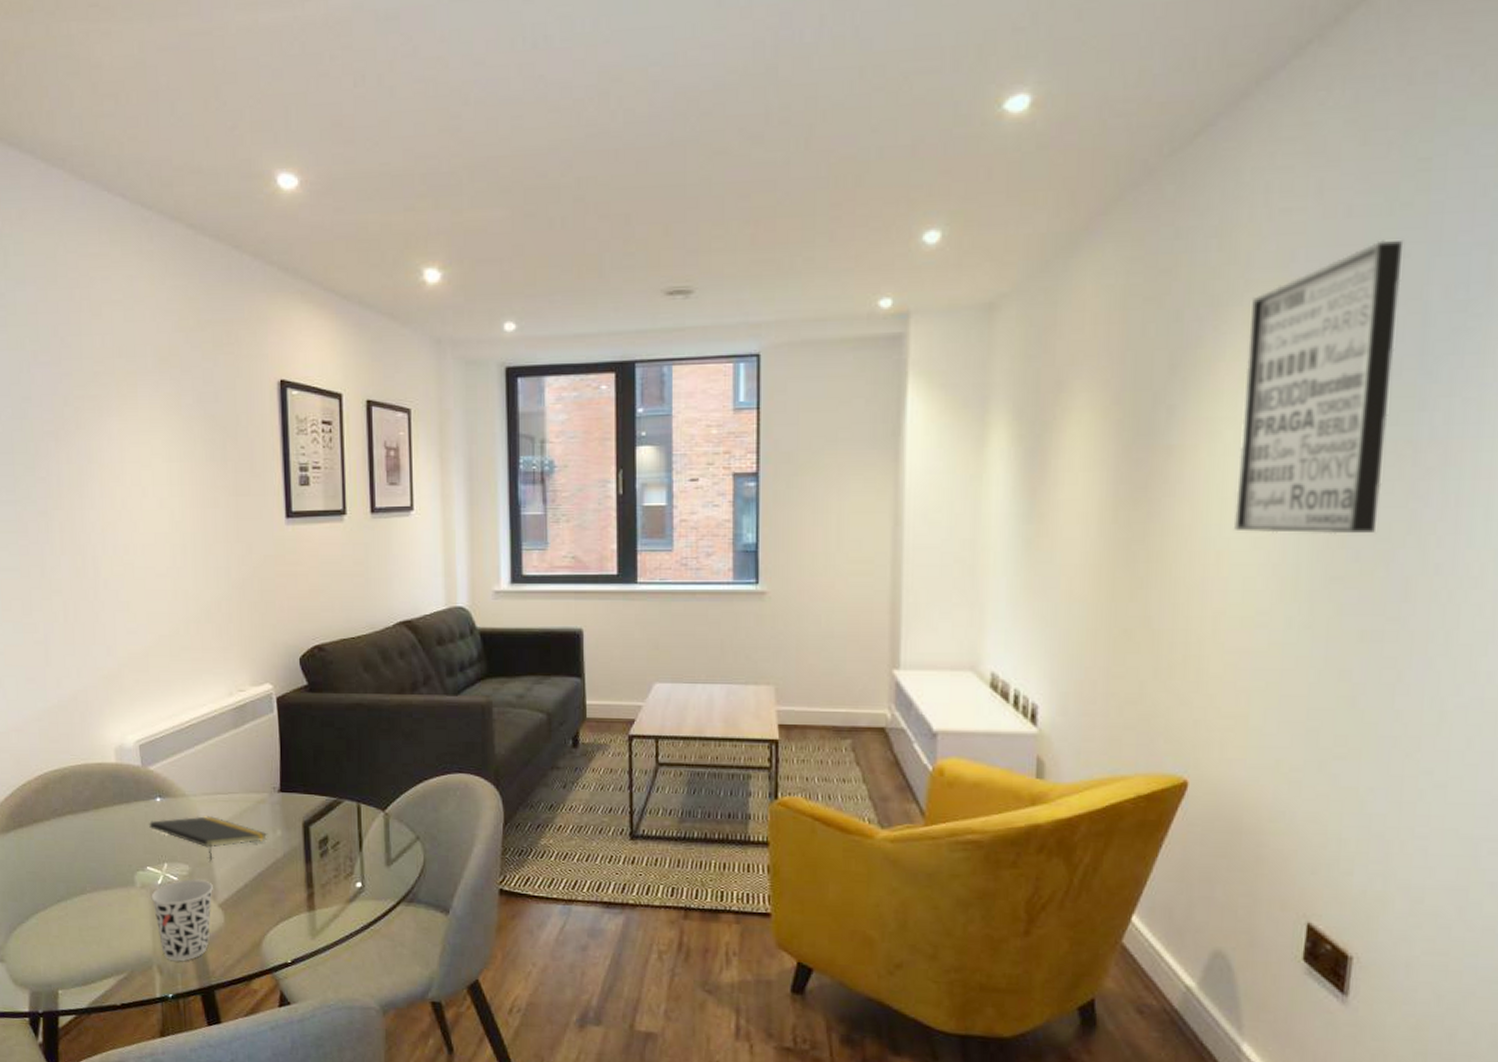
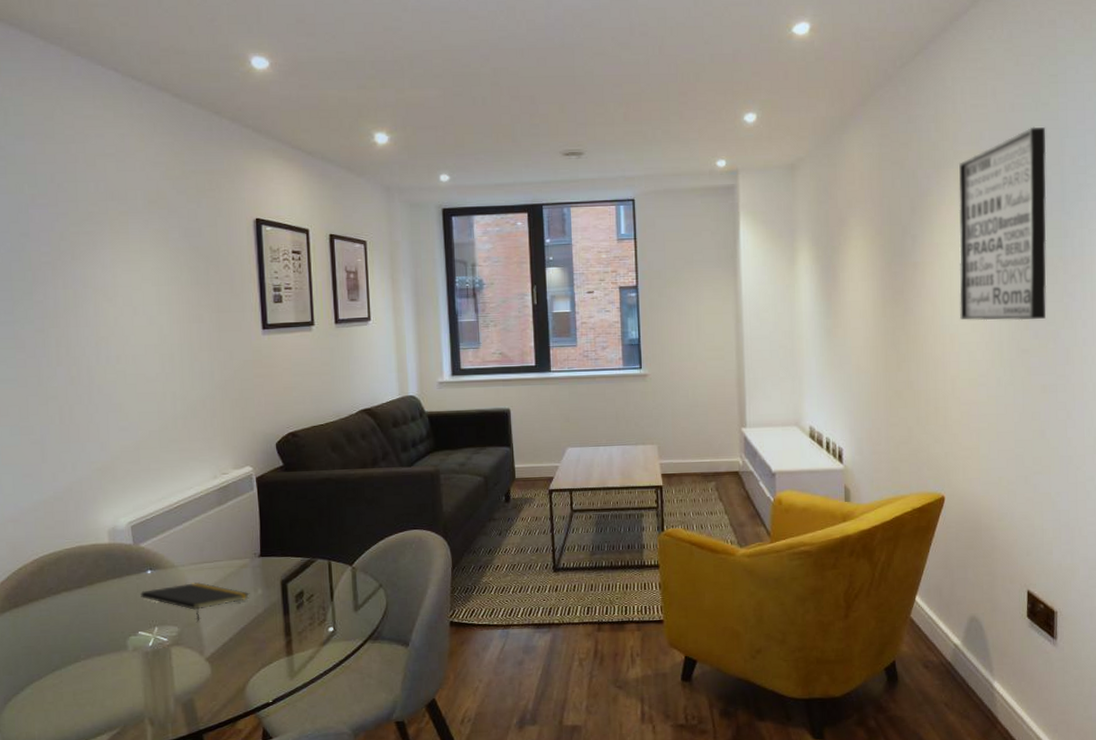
cup: present [151,879,213,962] -> none [142,638,200,713]

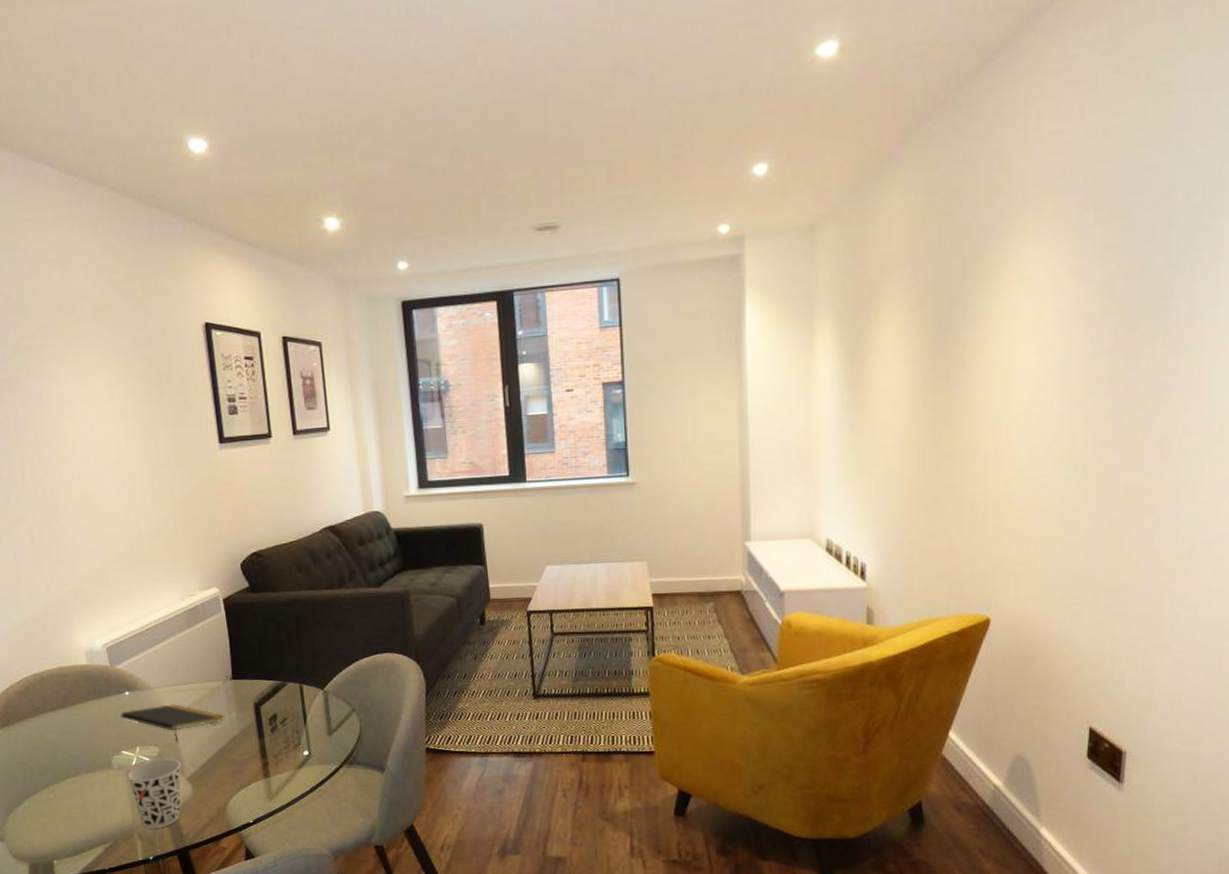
cup: none [142,638,200,713] -> present [127,759,181,829]
wall art: present [958,126,1047,321] -> none [1021,154,1152,408]

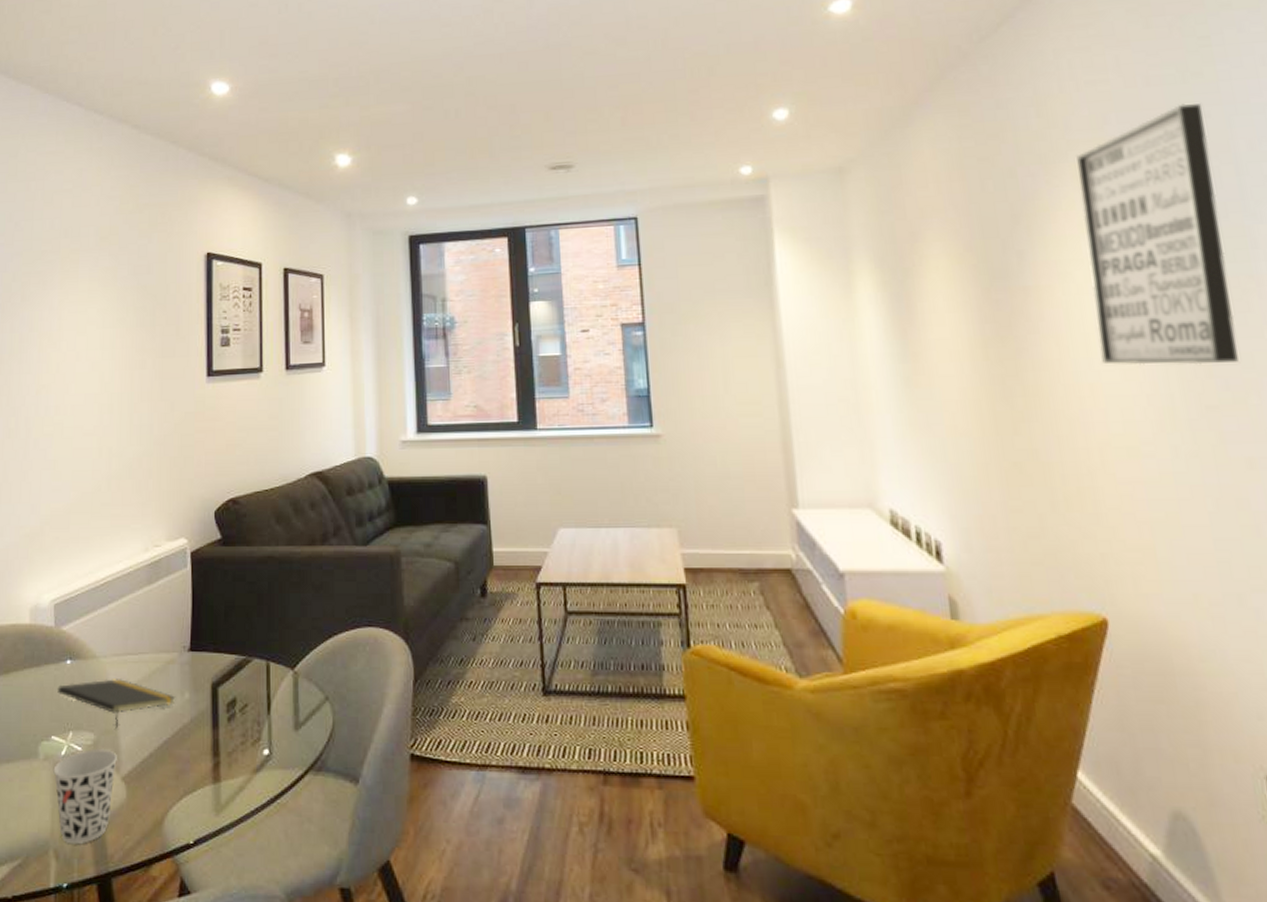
wall art: none [1021,154,1152,408] -> present [1076,103,1239,365]

